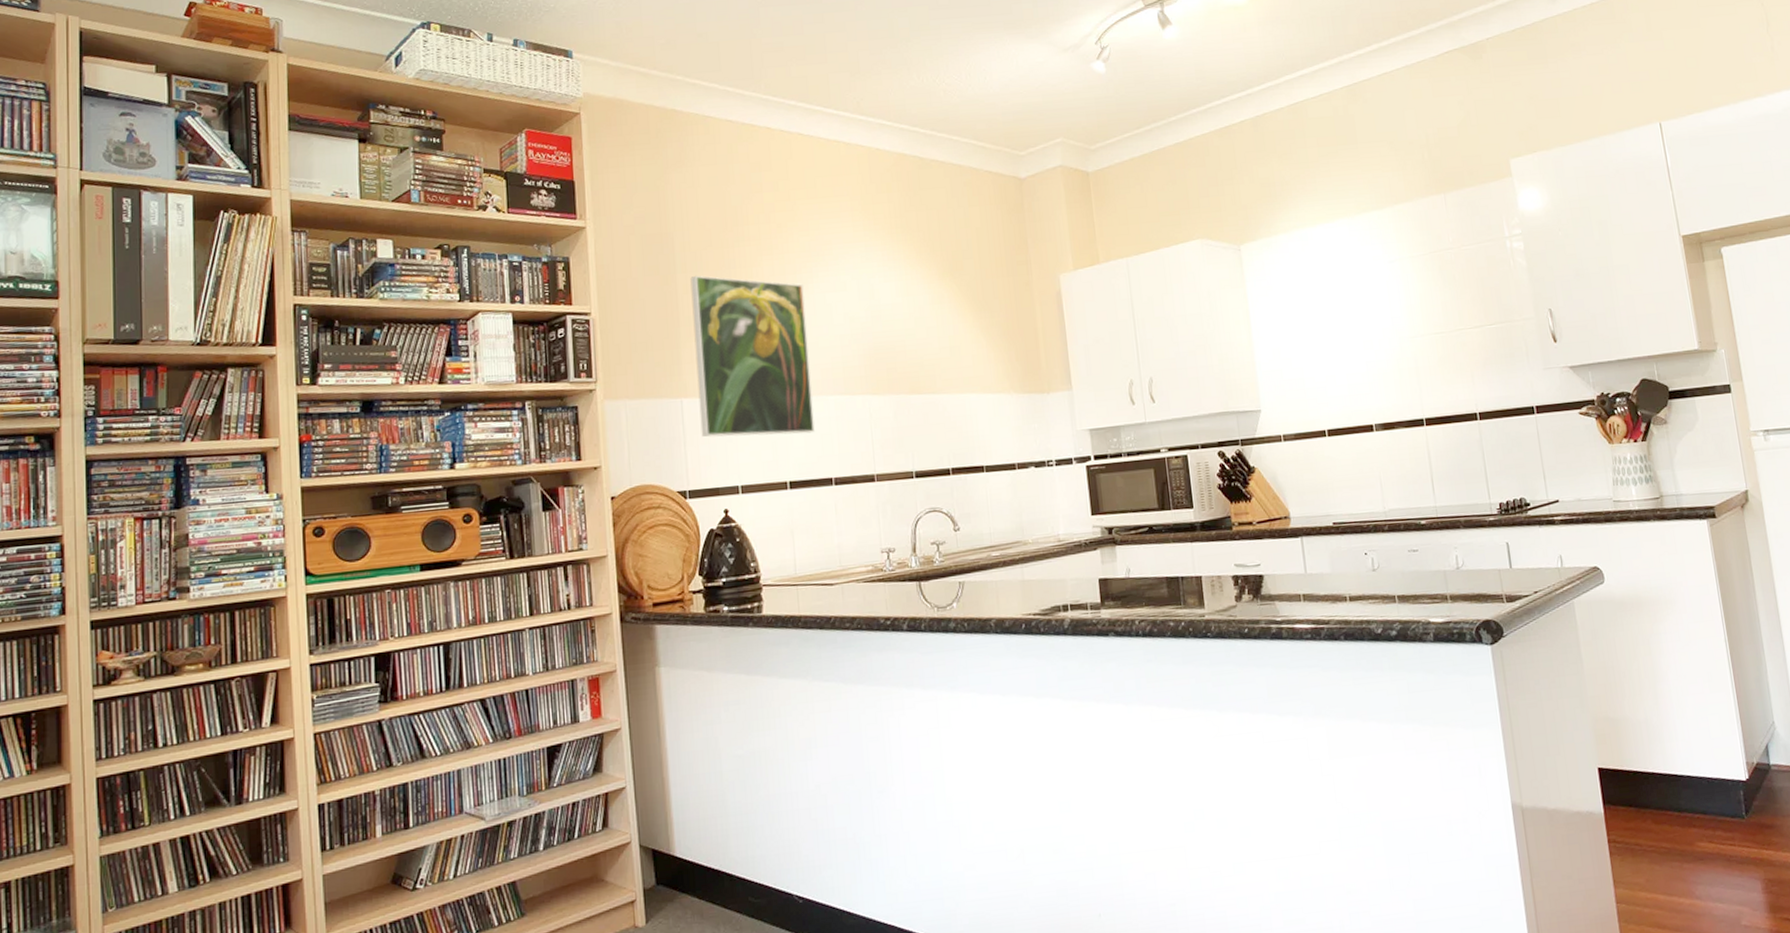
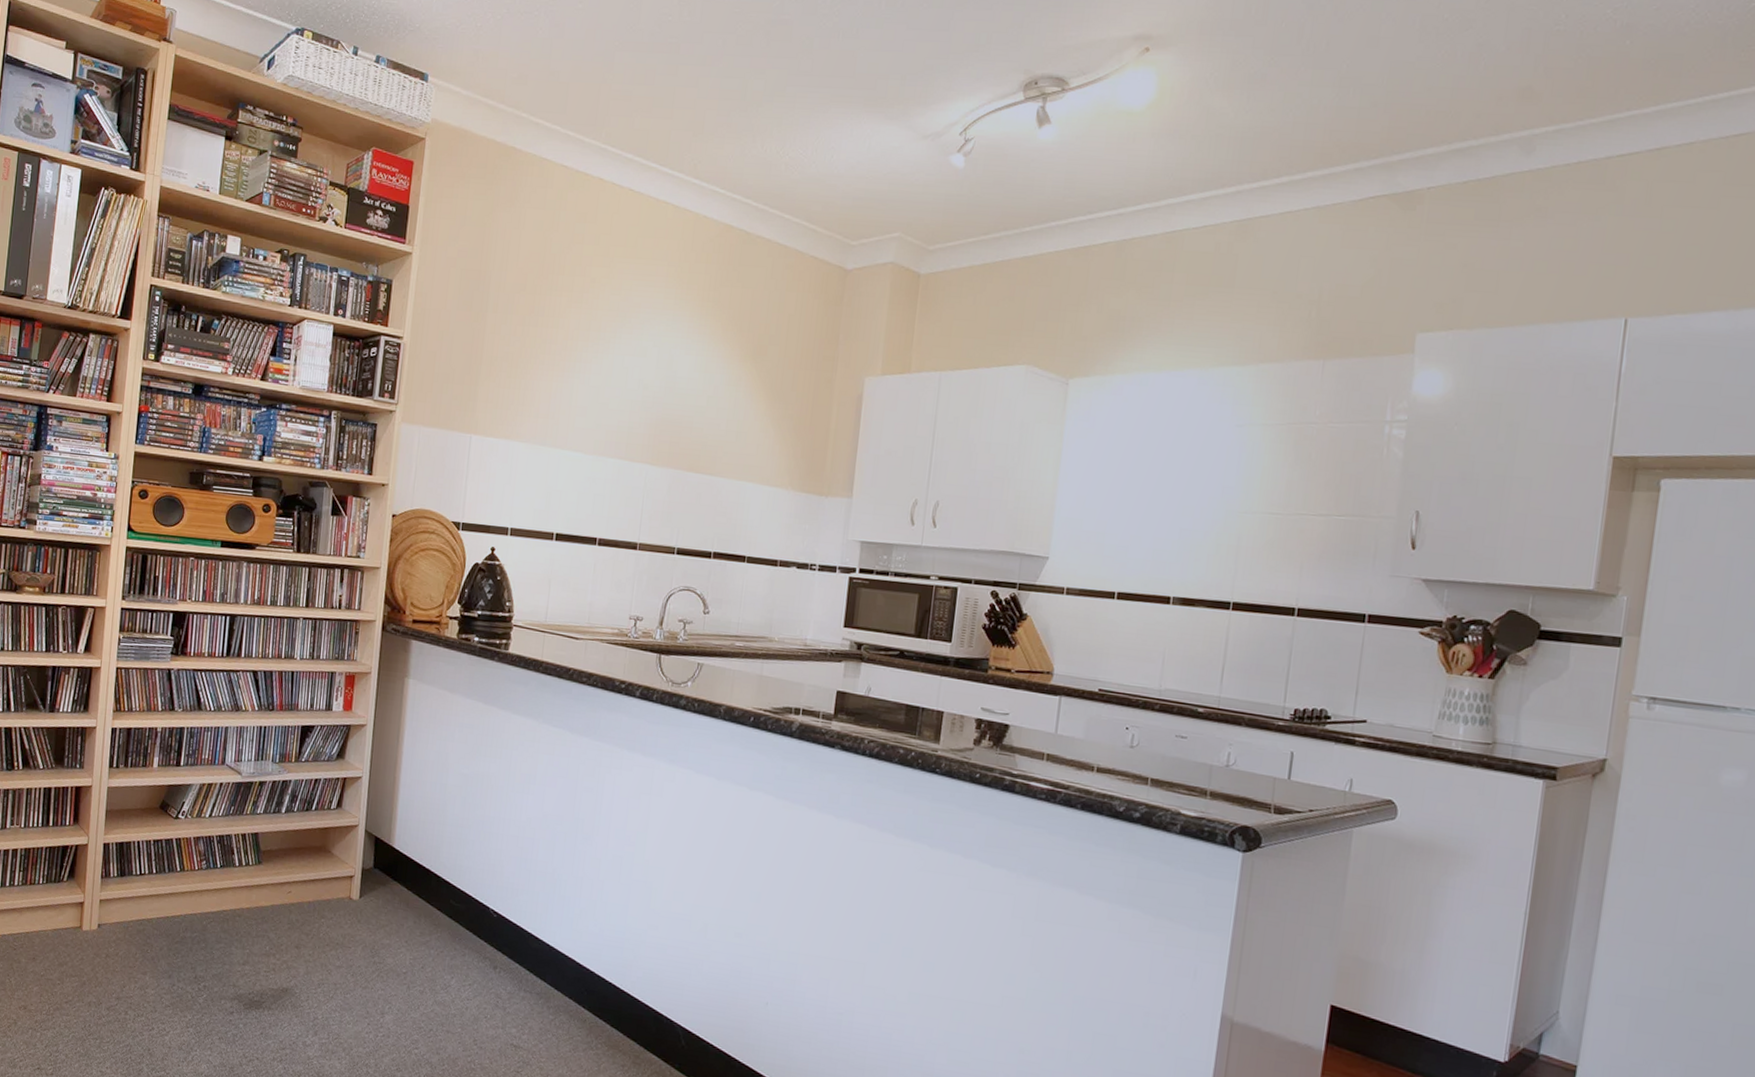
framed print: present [690,275,815,437] -> none [483,317,605,491]

